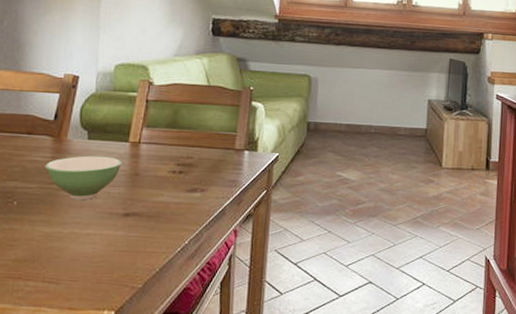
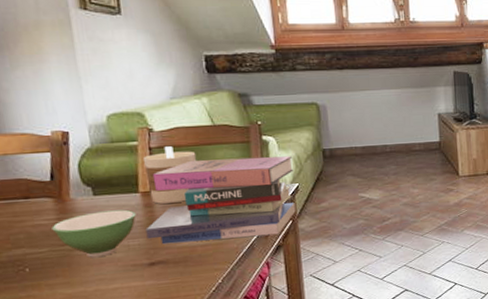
books: none [127,117,277,203] -> present [146,156,296,245]
candle: none [138,101,188,157] -> present [142,146,197,204]

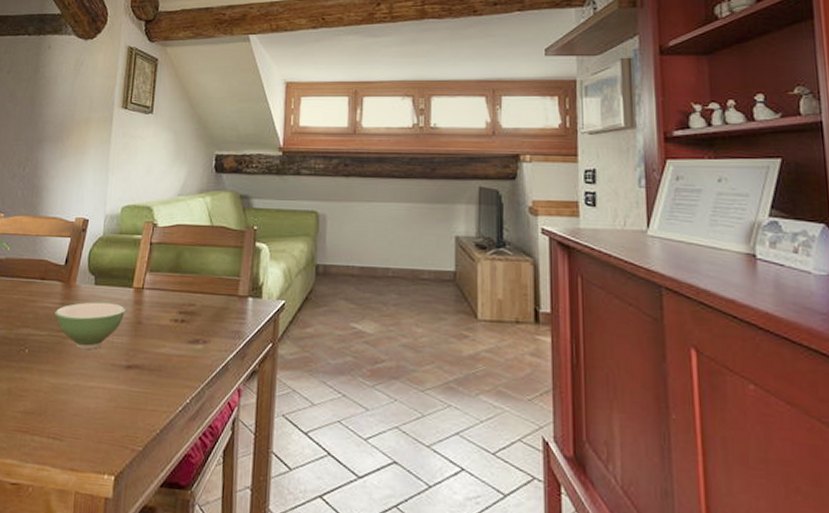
candle: present [142,146,197,204] -> none [142,243,191,304]
books: present [146,156,296,245] -> none [130,260,282,357]

